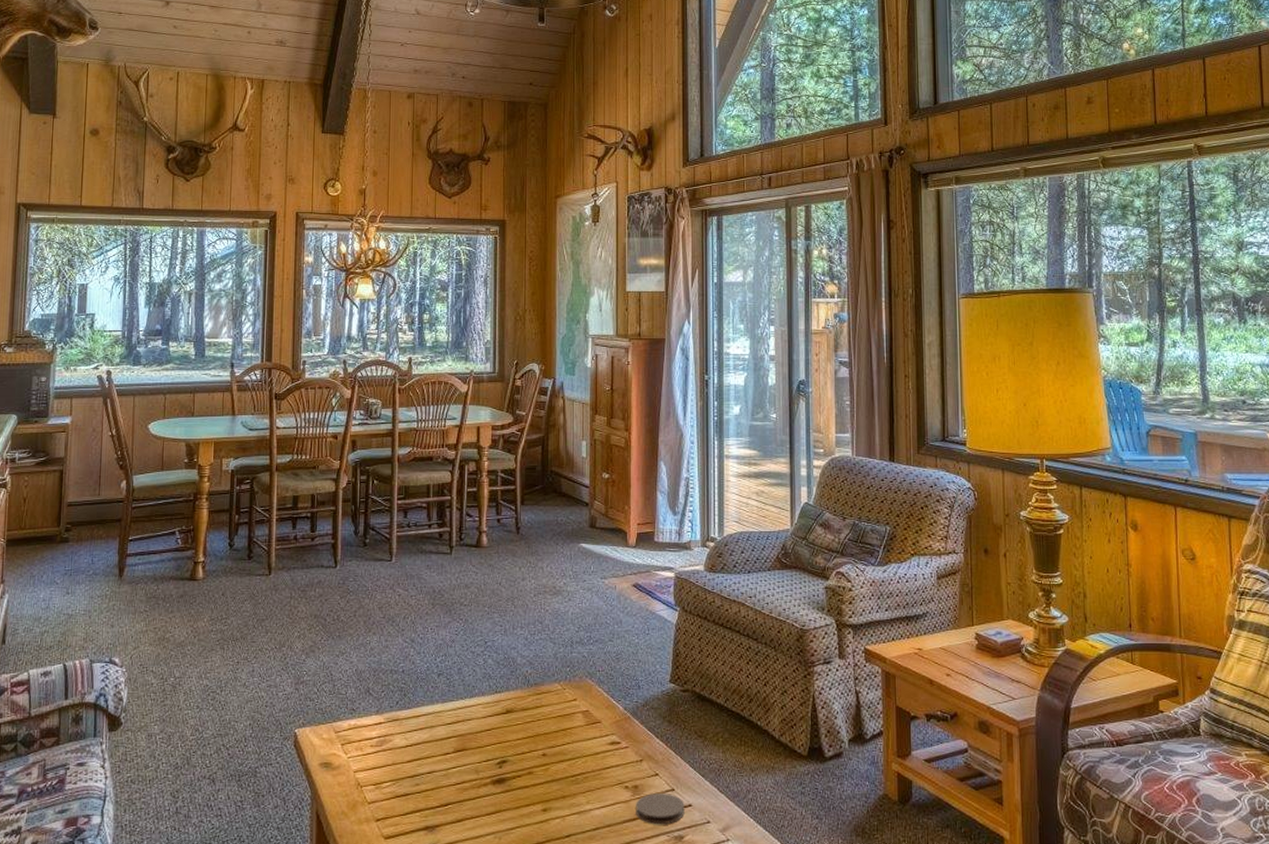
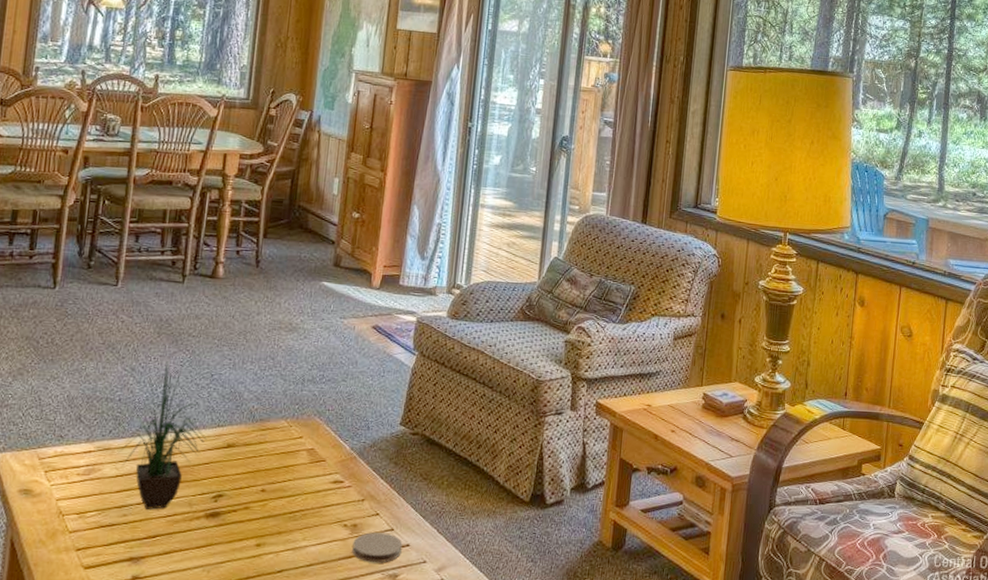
potted plant: none [406,631,487,778] -> present [118,361,207,510]

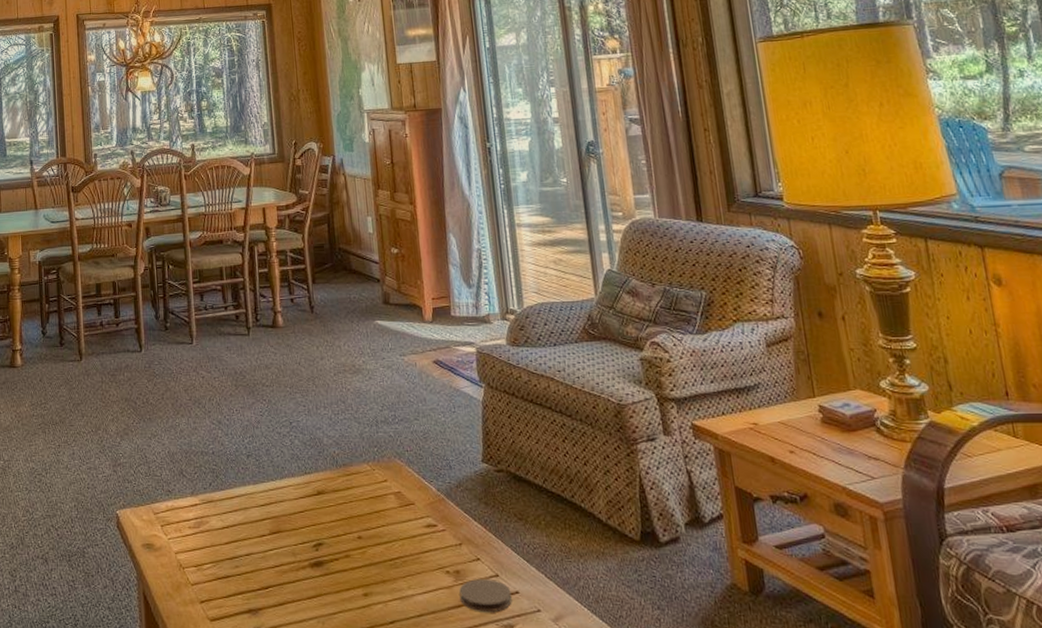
potted plant: present [118,361,207,510] -> none [220,412,298,560]

